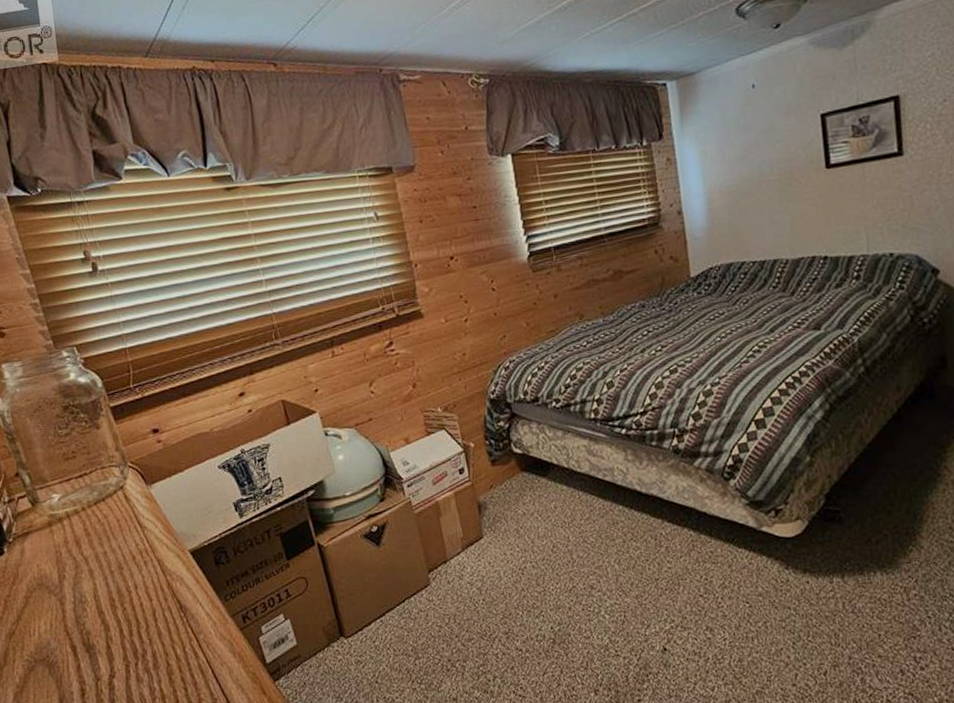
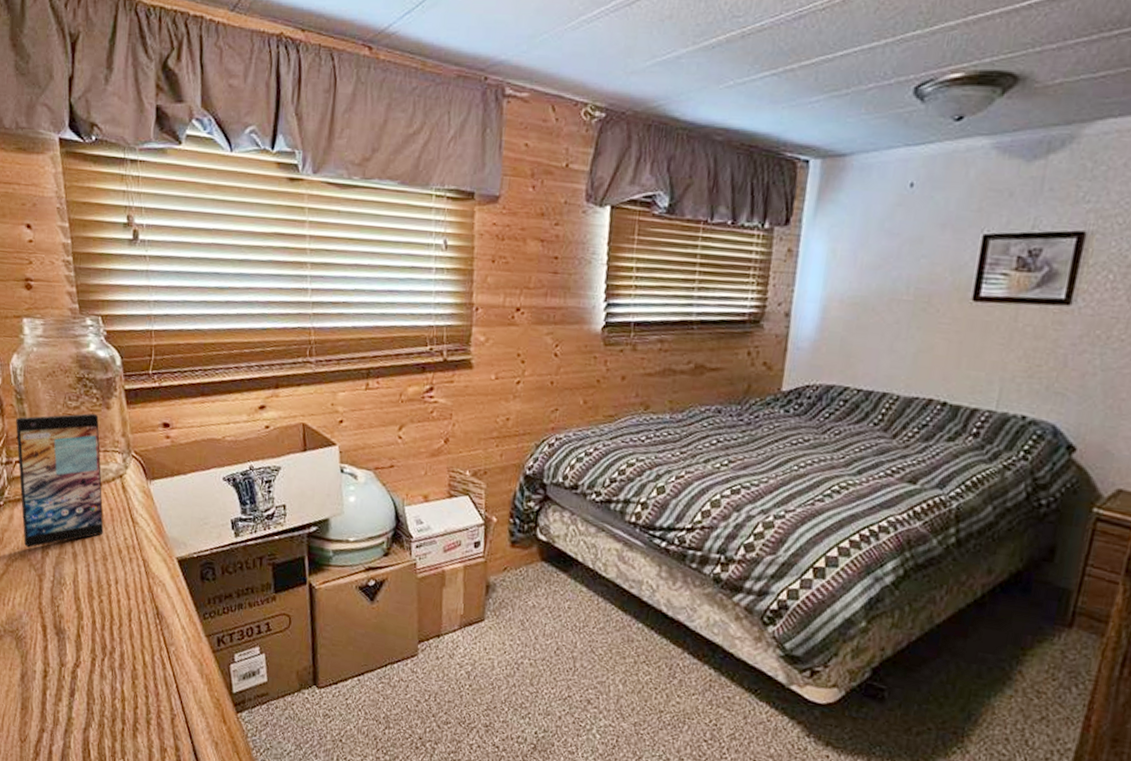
smartphone: none [11,436,115,576] -> present [16,413,104,548]

